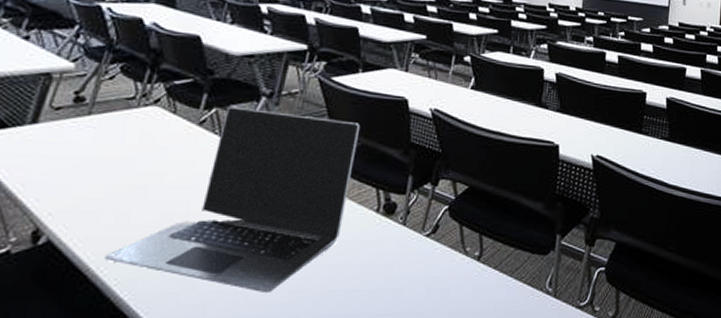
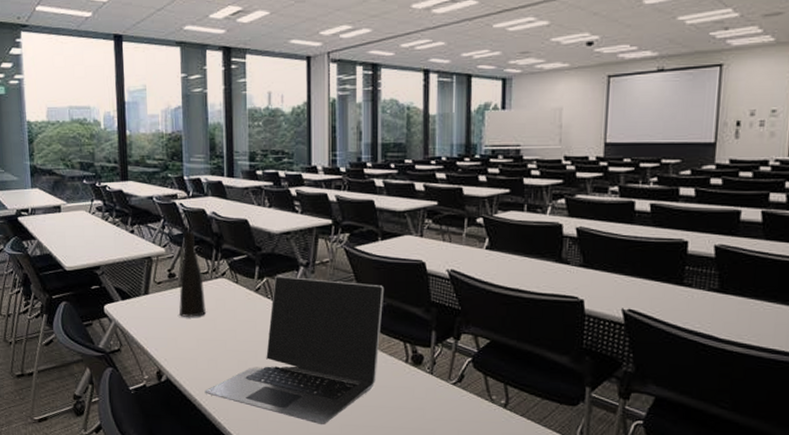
vase: none [83,43,126,157] -> present [179,231,207,318]

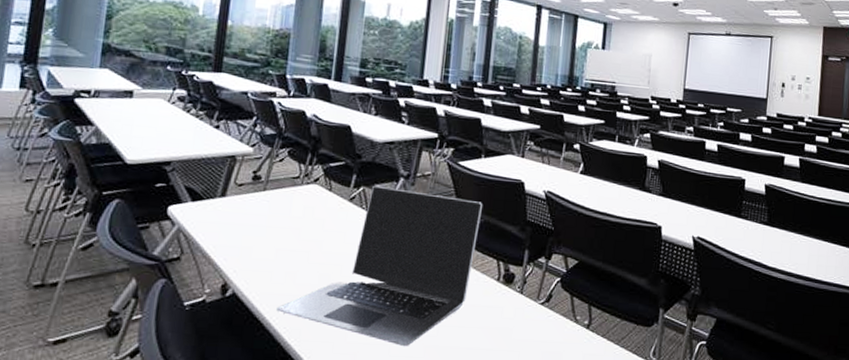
vase: present [179,231,207,318] -> none [260,131,293,226]

